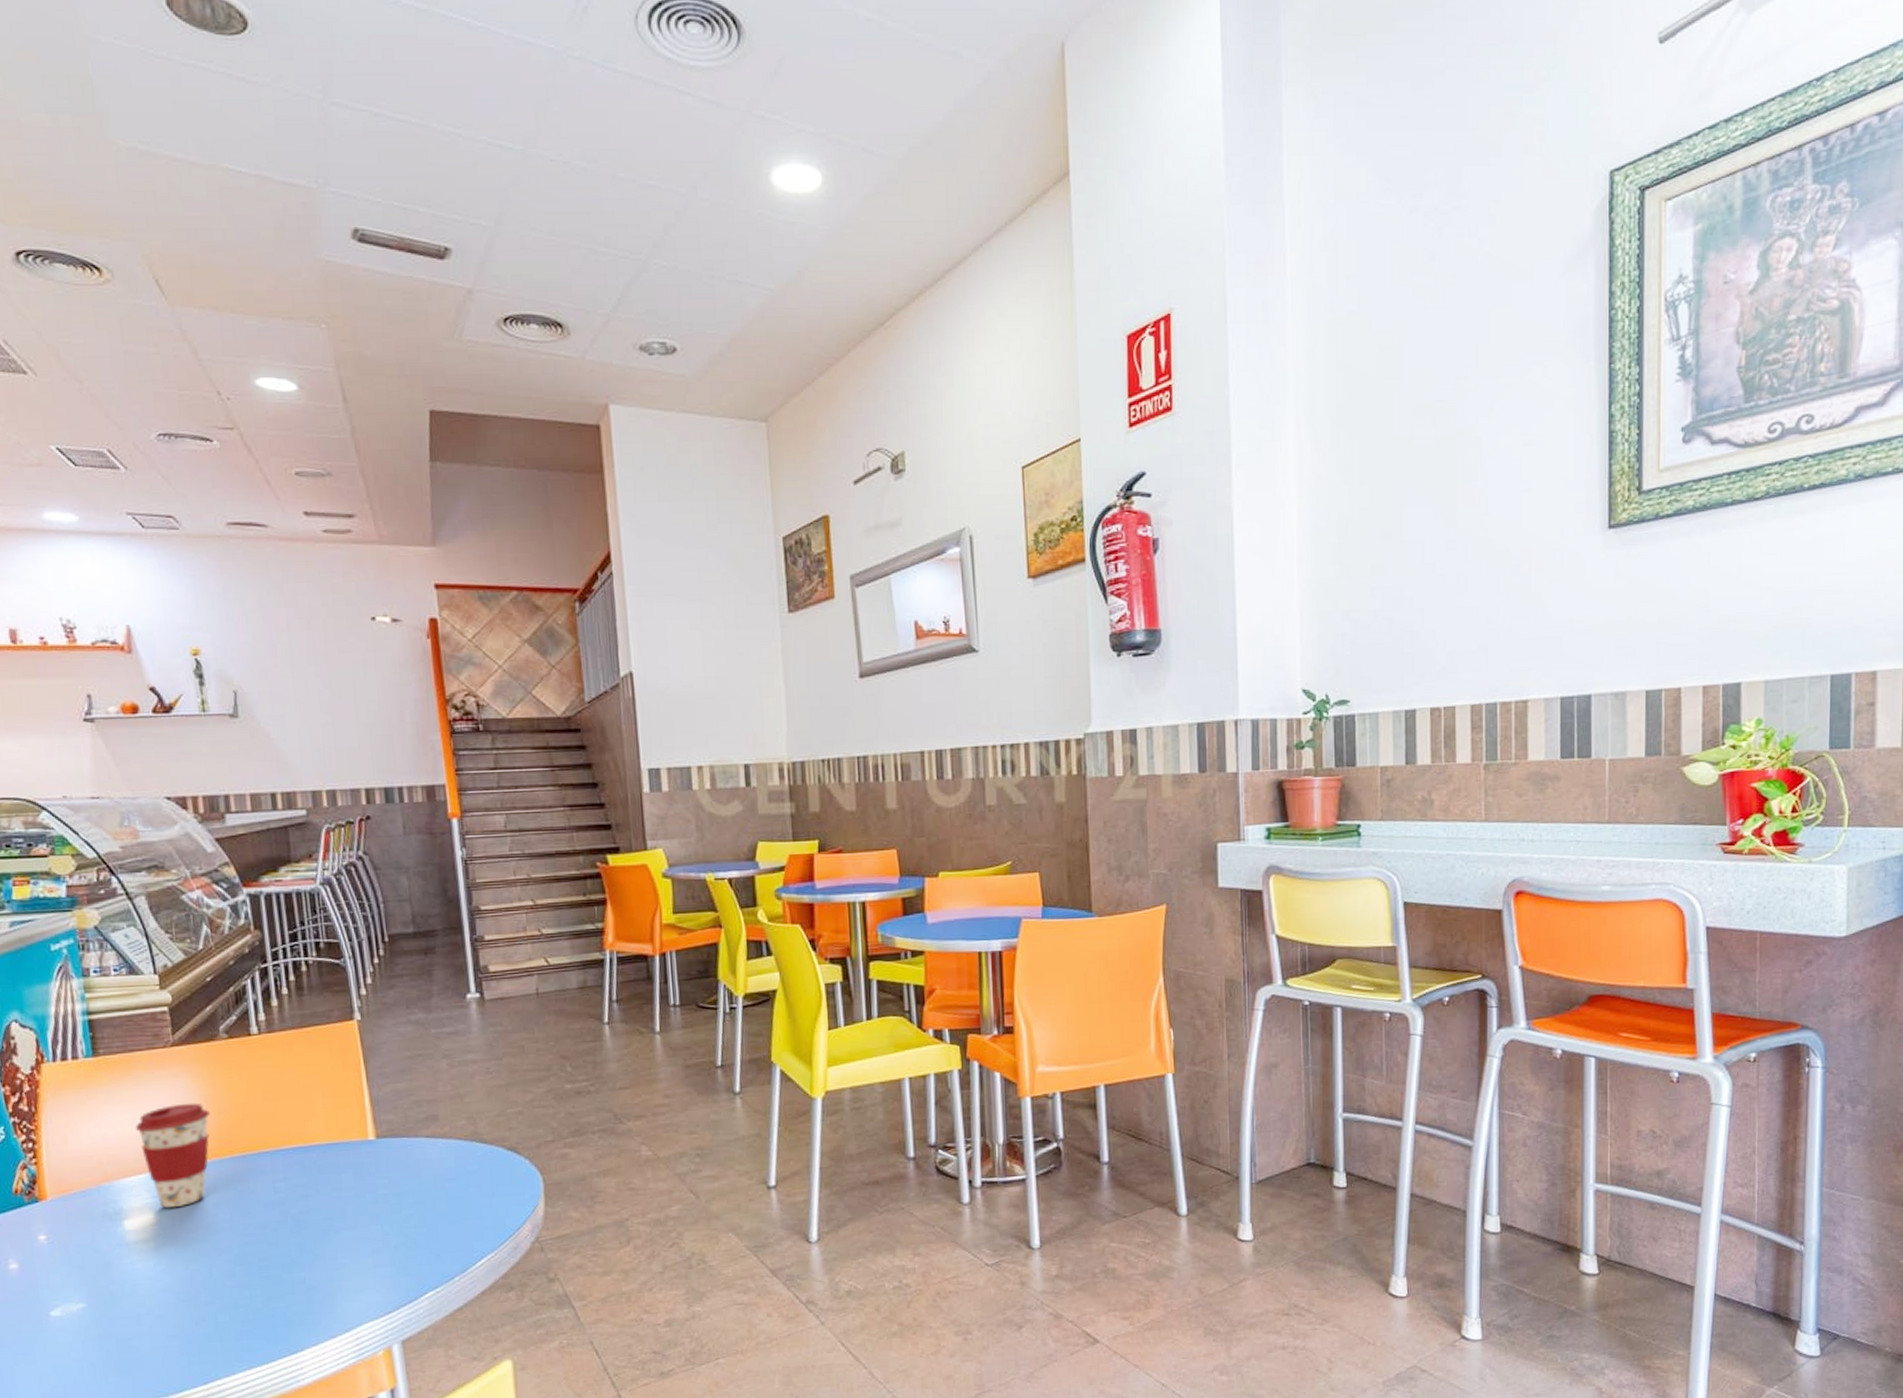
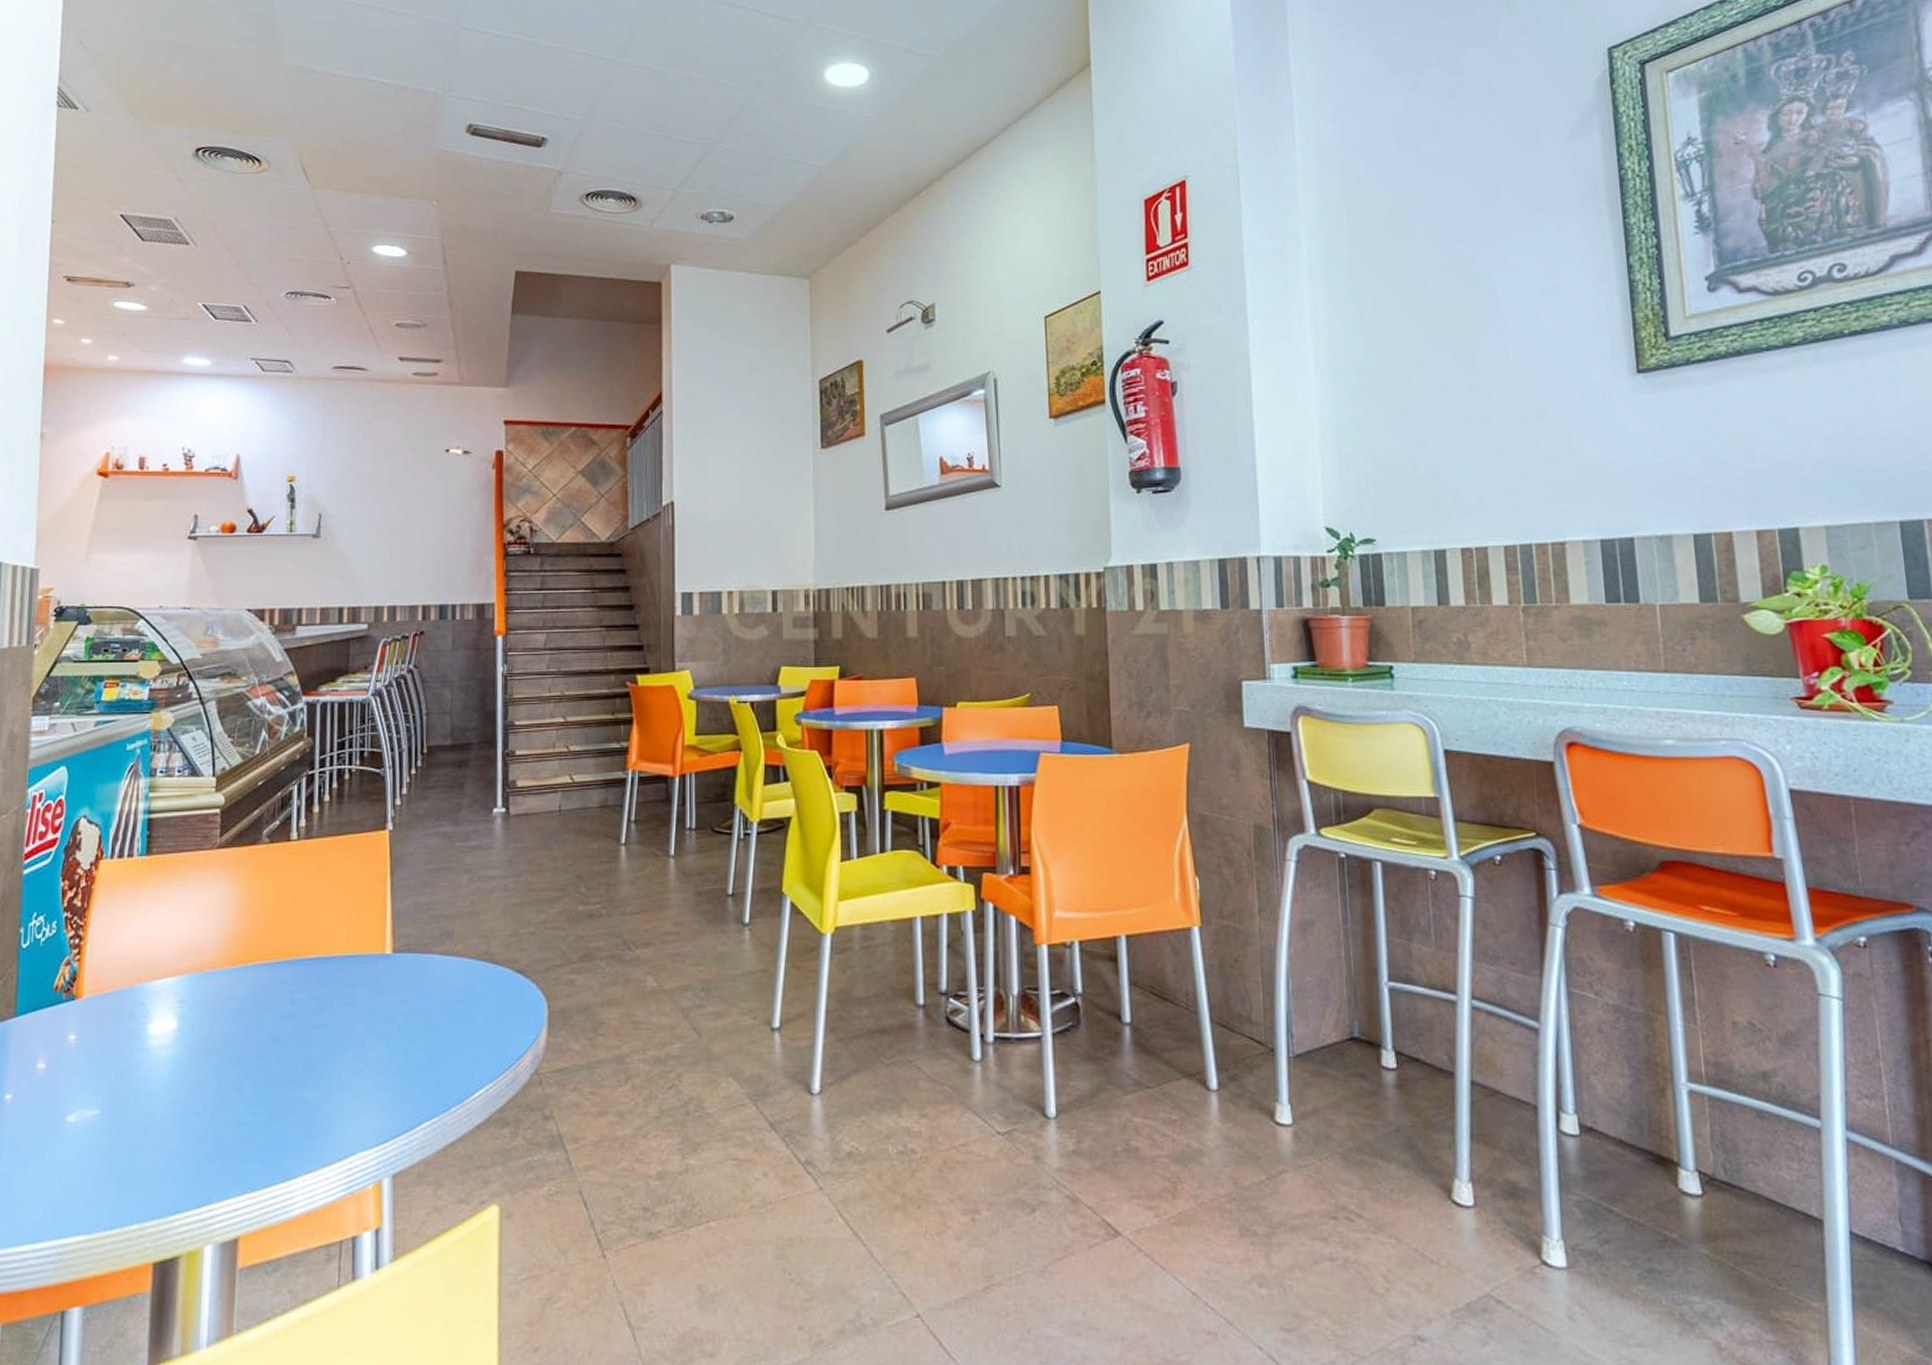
coffee cup: present [136,1103,211,1208] -> none [174,906,244,1014]

